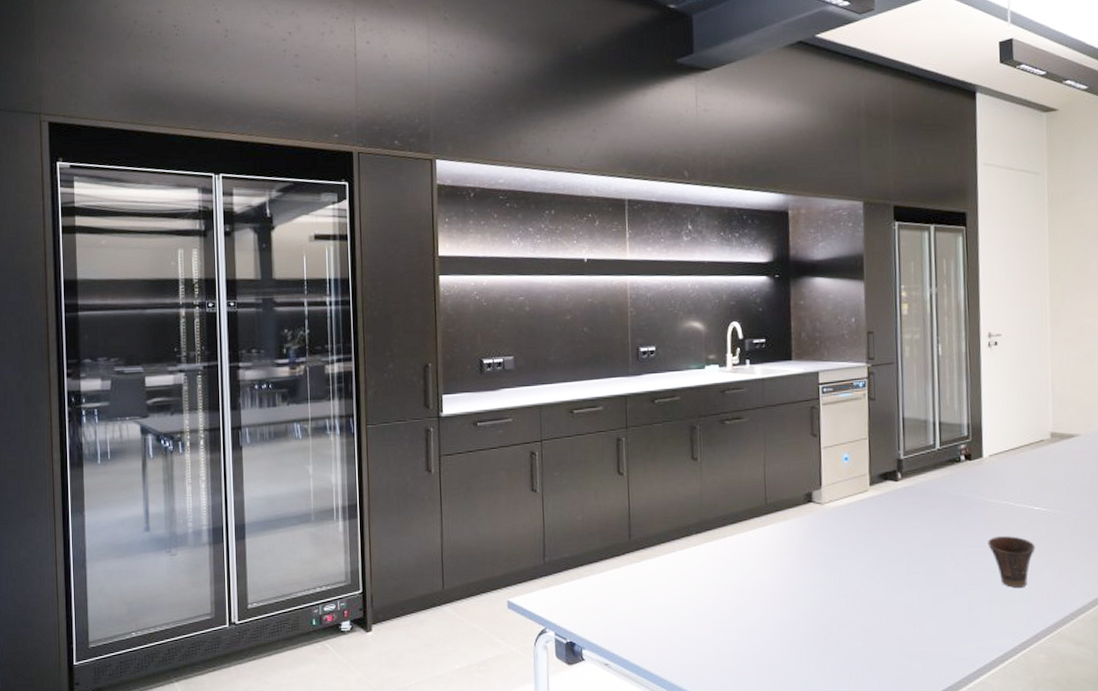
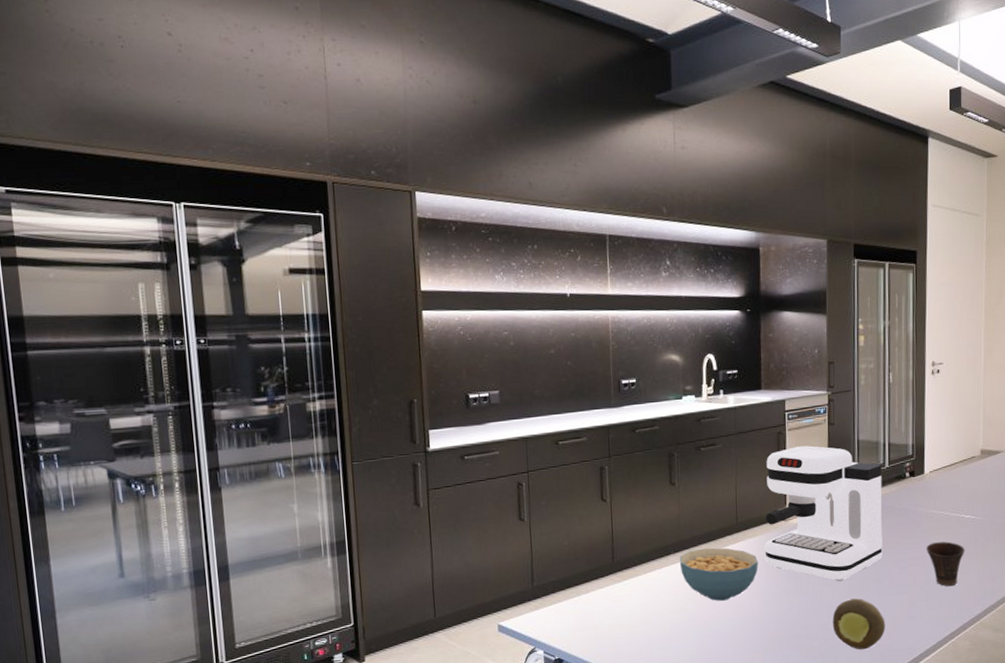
cereal bowl: none [702,530,790,589] -> present [679,547,758,601]
coffee maker: none [797,422,935,575] -> present [764,445,883,581]
fruit: none [877,596,941,656] -> present [832,598,885,650]

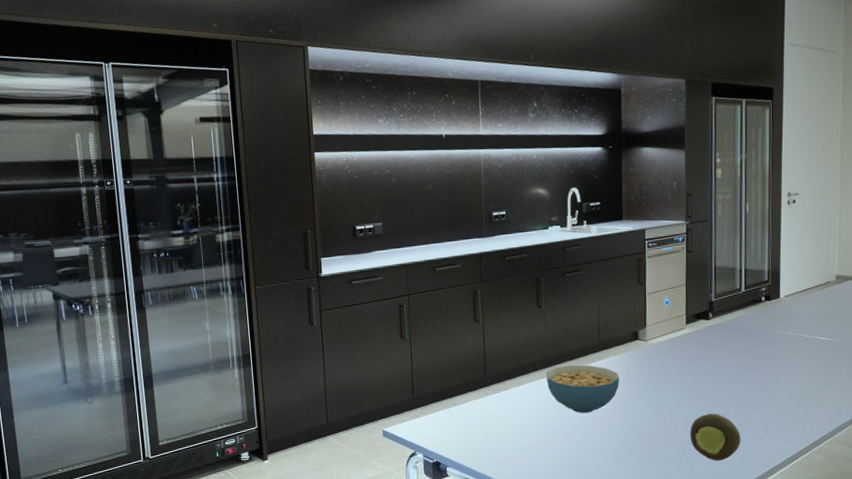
coffee maker: present [764,445,883,581] -> none [625,271,739,397]
cup: present [926,541,965,587] -> none [781,362,820,404]

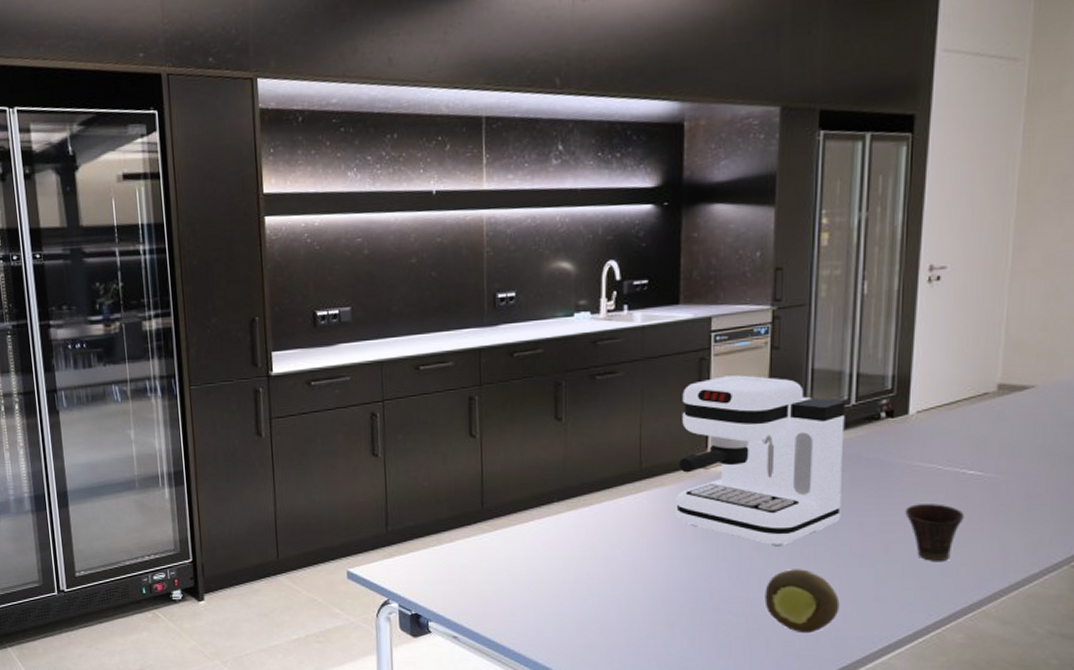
cereal bowl: present [546,364,620,413] -> none [564,497,667,561]
coffee maker: none [625,271,739,397] -> present [676,375,846,547]
cup: none [781,362,820,404] -> present [905,504,965,562]

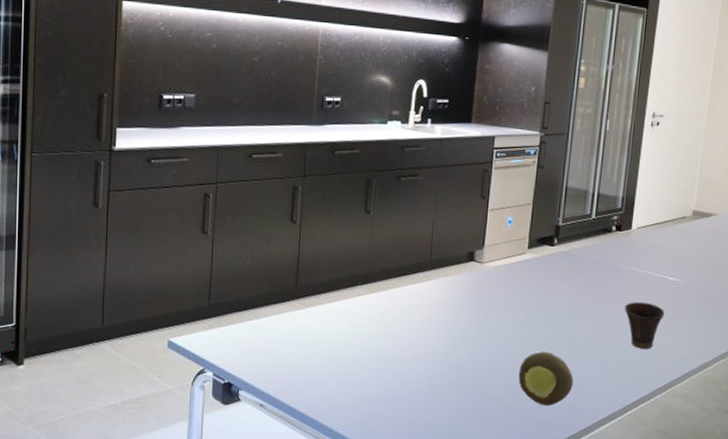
coffee maker: present [676,375,846,547] -> none [455,186,588,332]

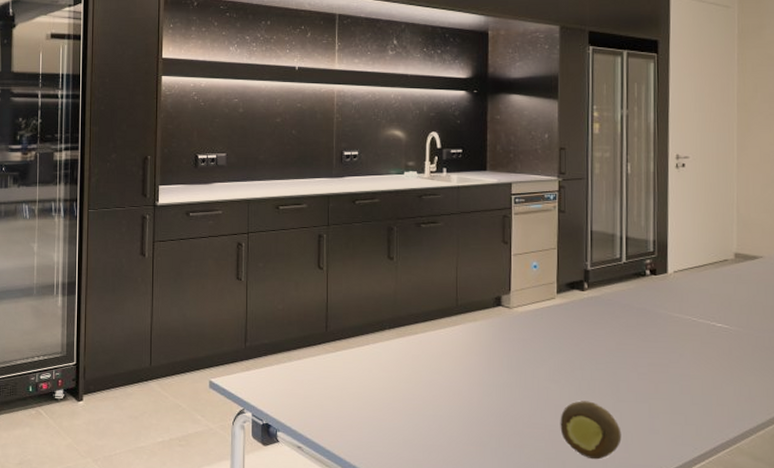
cup: present [624,302,665,350] -> none [670,350,717,402]

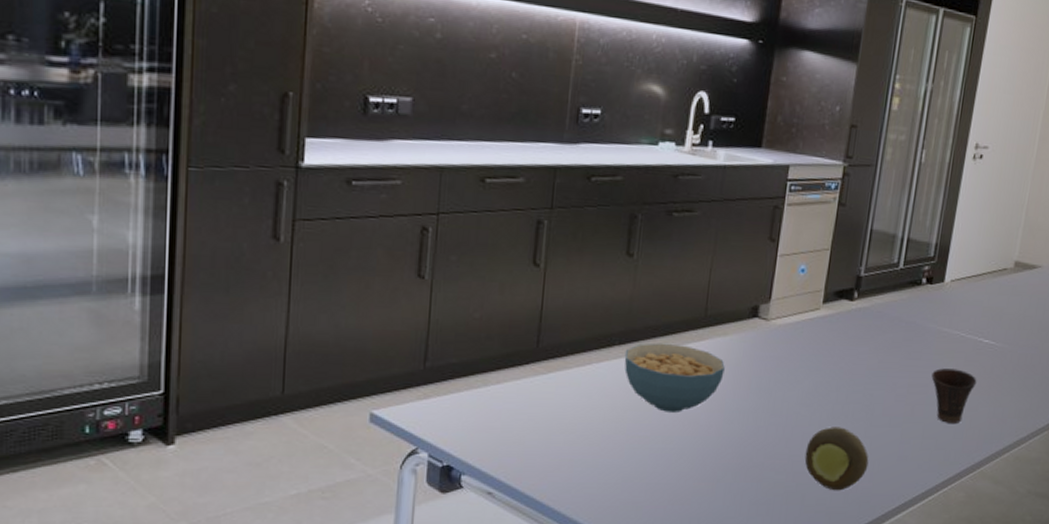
cereal bowl: none [394,327,478,385] -> present [624,343,725,412]
cup: none [670,350,717,402] -> present [931,368,977,425]

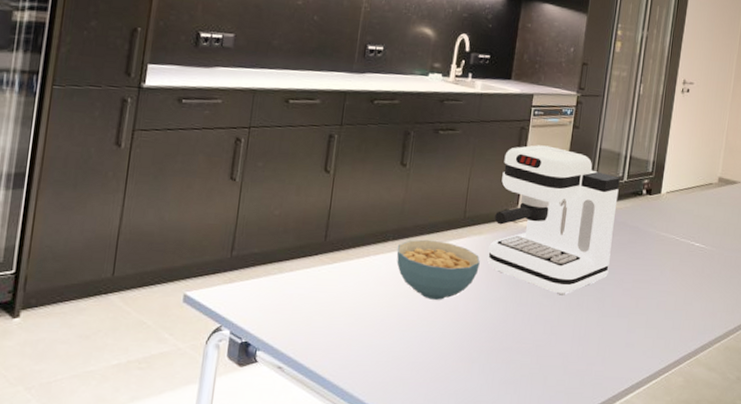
coffee maker: none [734,227,895,404] -> present [487,145,620,295]
fruit: present [804,427,869,491] -> none [546,316,601,374]
cup: present [931,368,977,425] -> none [652,267,691,317]

